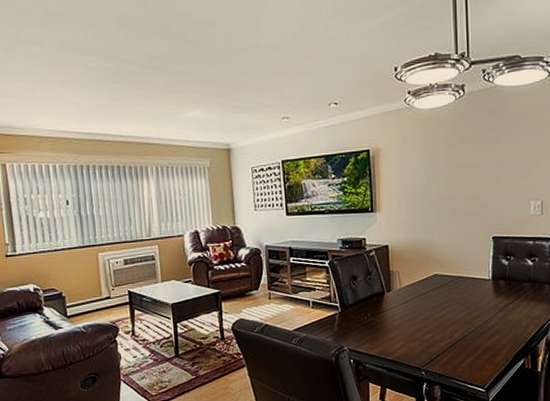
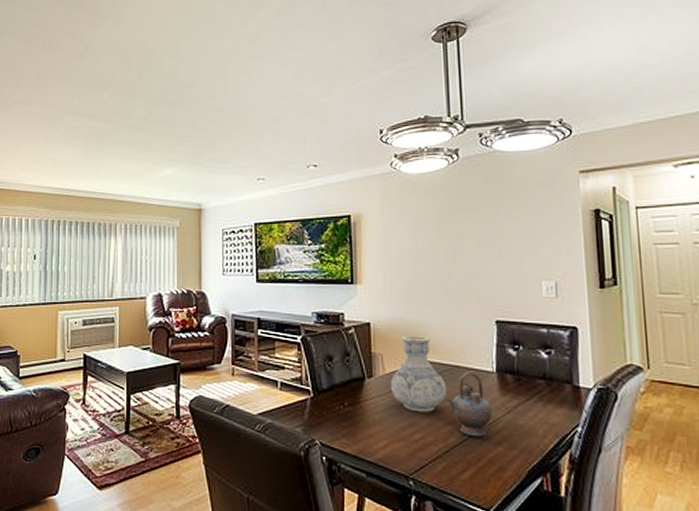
vase: none [406,252,452,317] -> present [391,334,447,413]
teapot: none [451,280,488,333] -> present [446,372,493,437]

